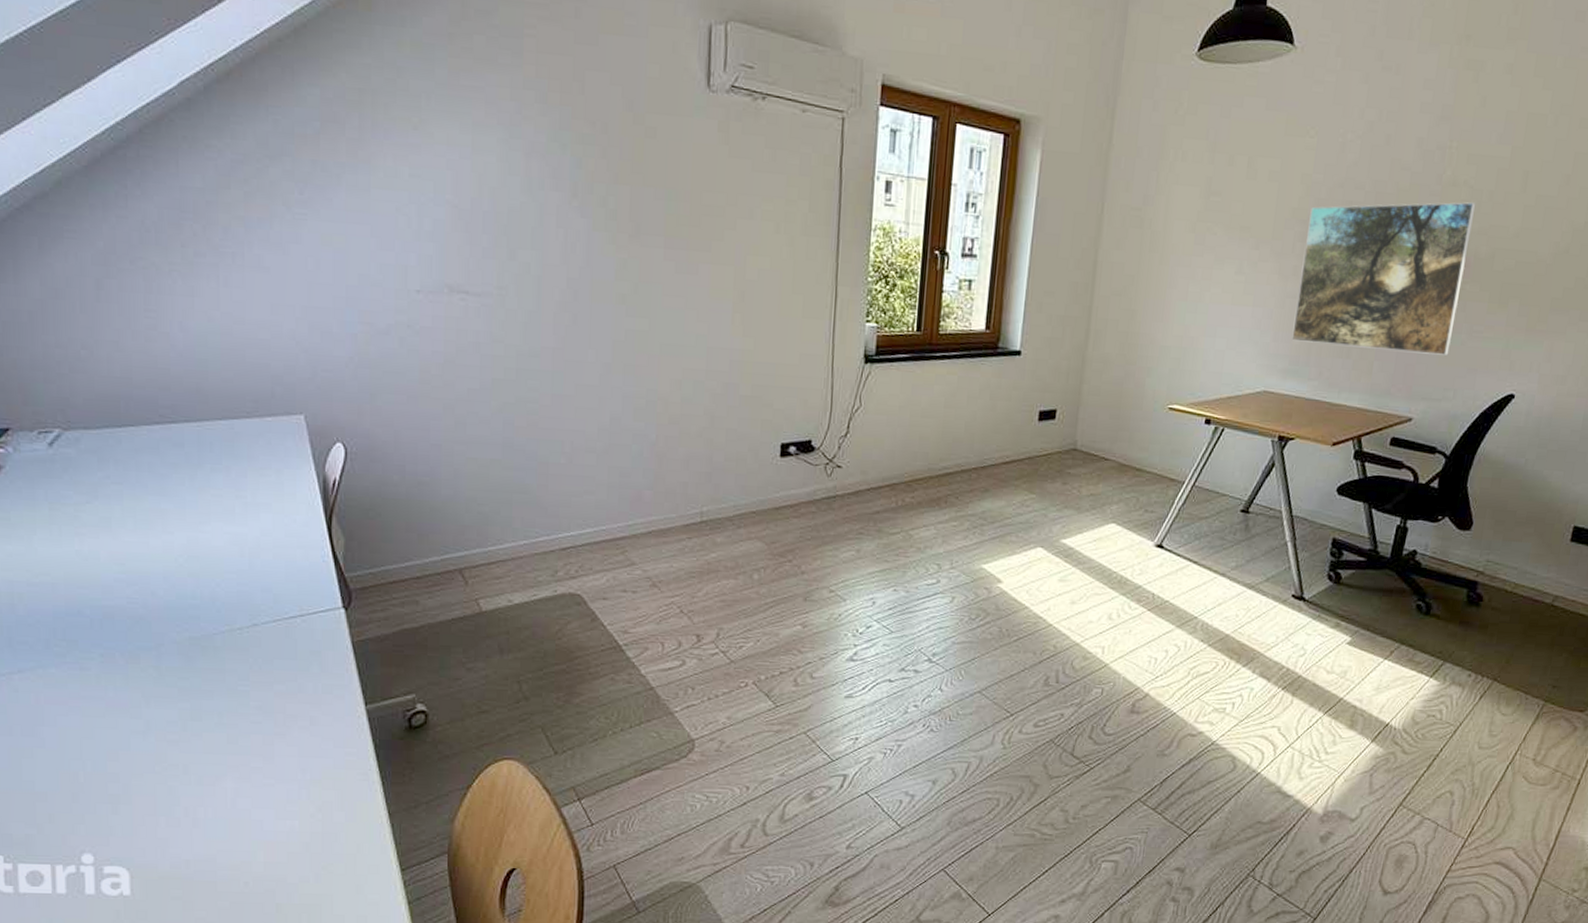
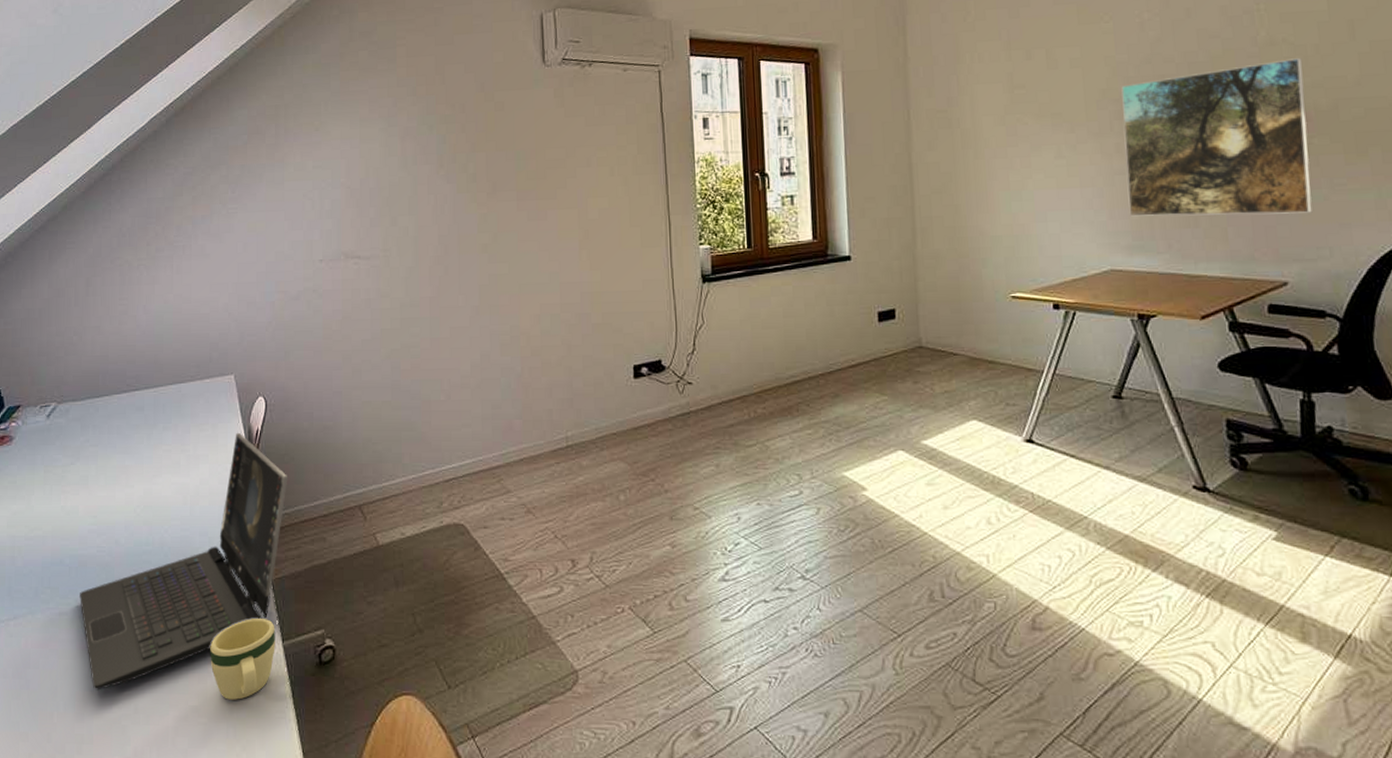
laptop: none [106,481,374,750] -> present [80,432,288,691]
mug: none [277,680,357,762] -> present [210,617,275,700]

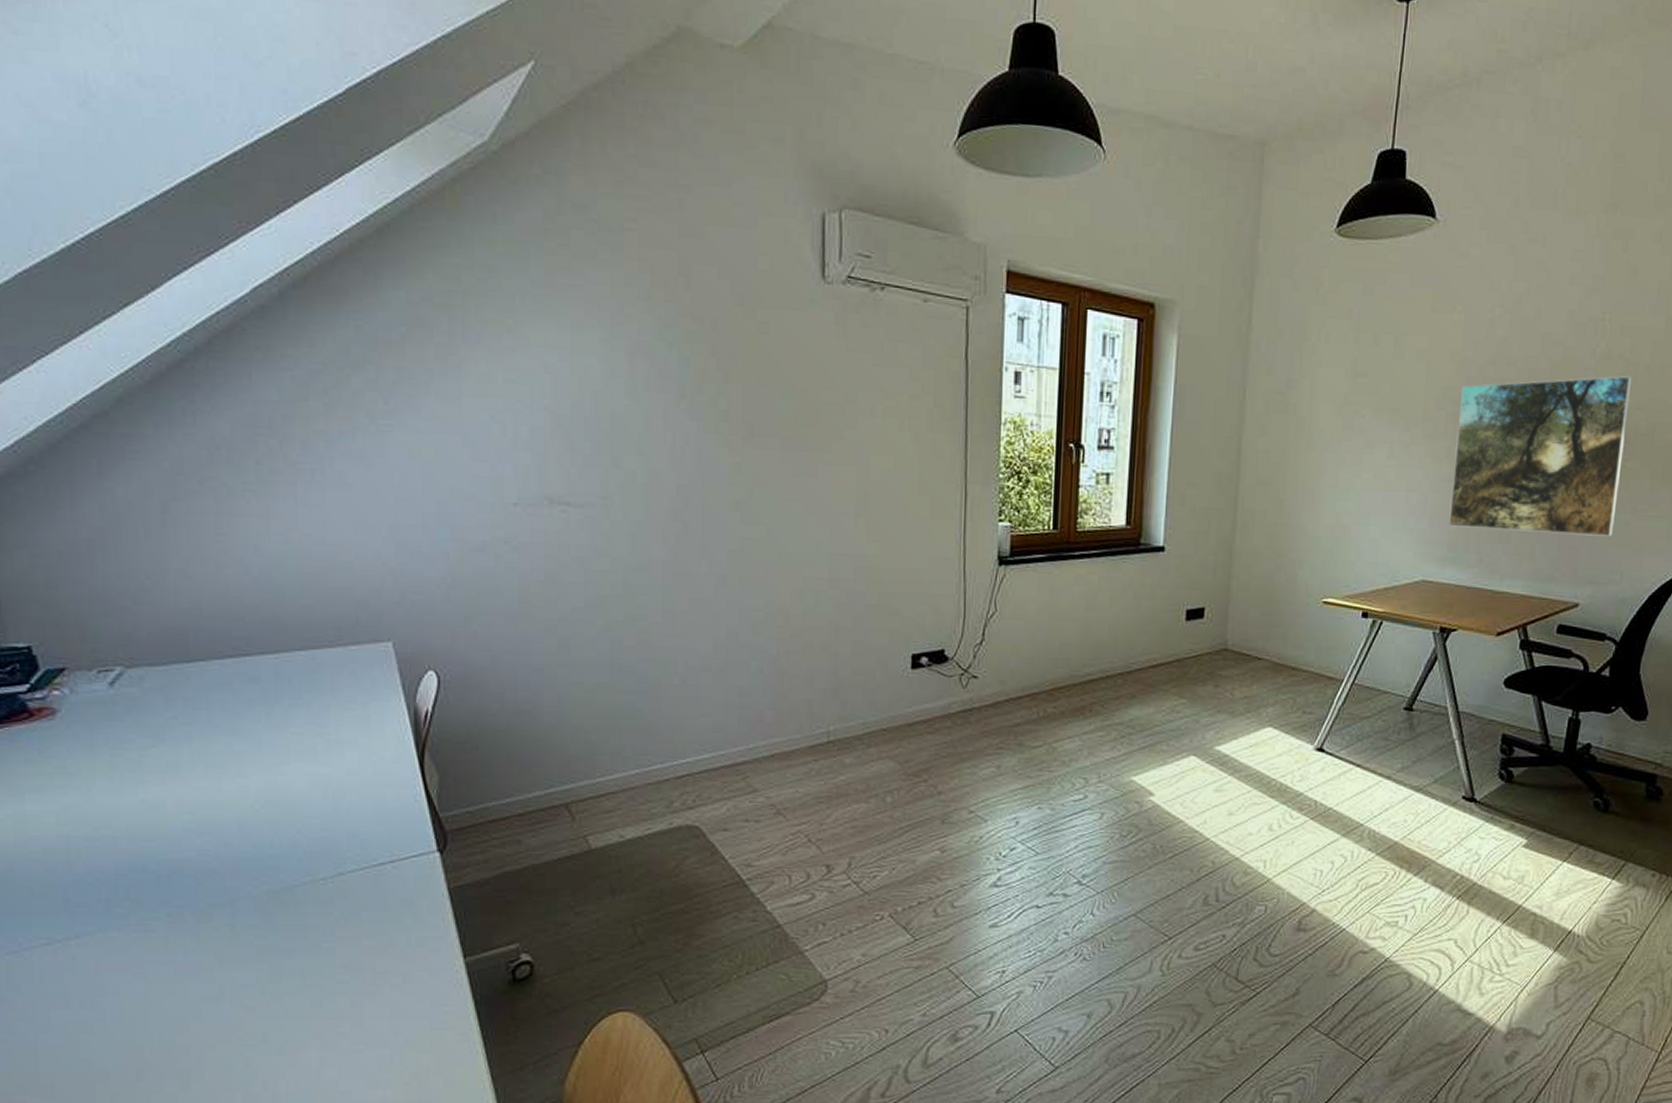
laptop: present [80,432,288,691] -> none [174,713,471,1019]
mug: present [210,617,275,700] -> none [366,931,455,1024]

